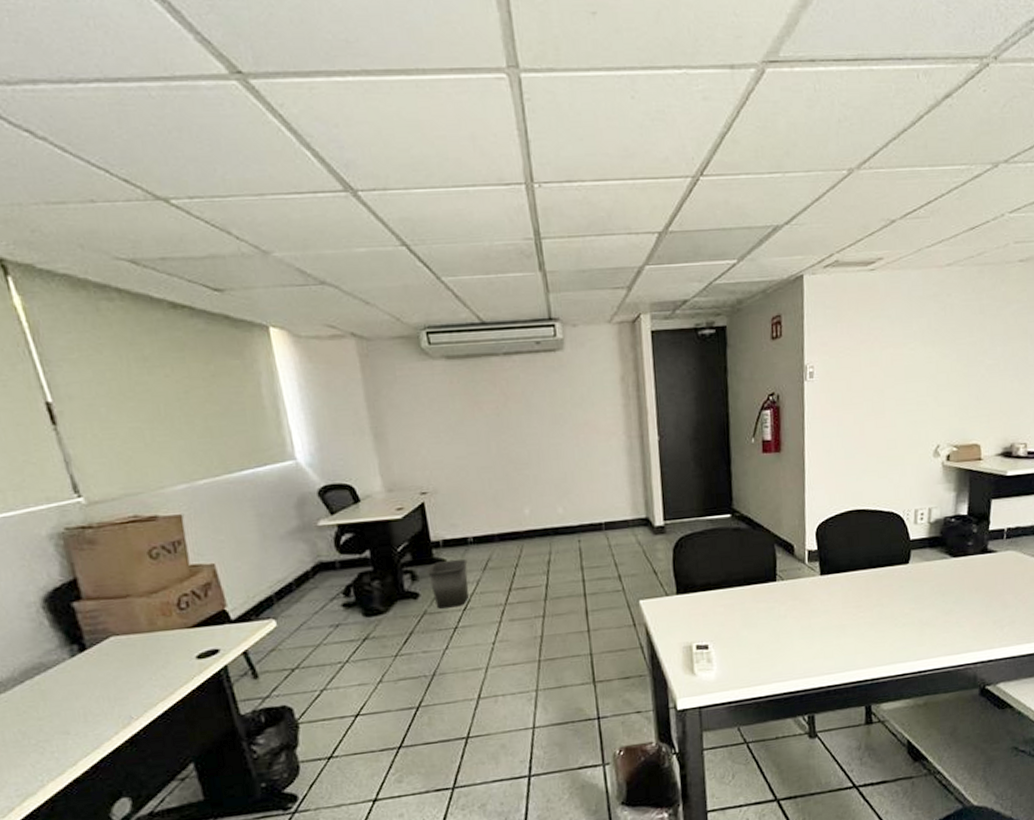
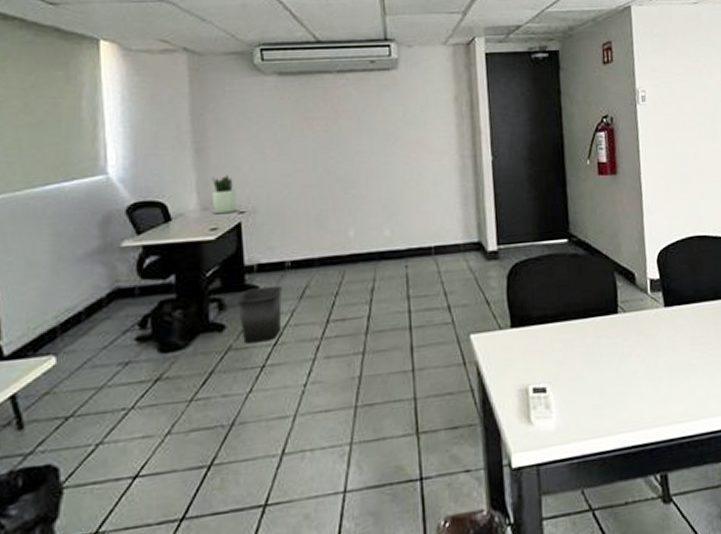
planter: none [392,457,422,496] -> present [211,174,240,215]

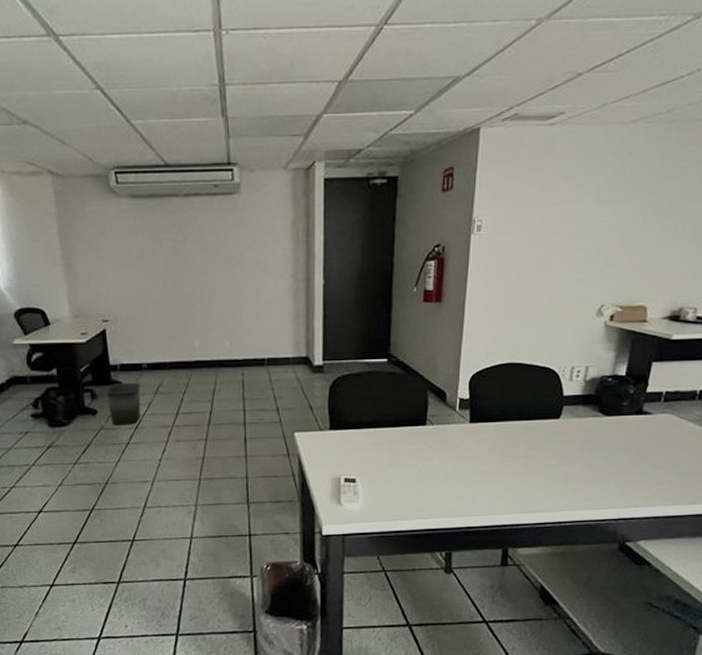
planter: present [211,174,240,215] -> none [79,287,104,322]

